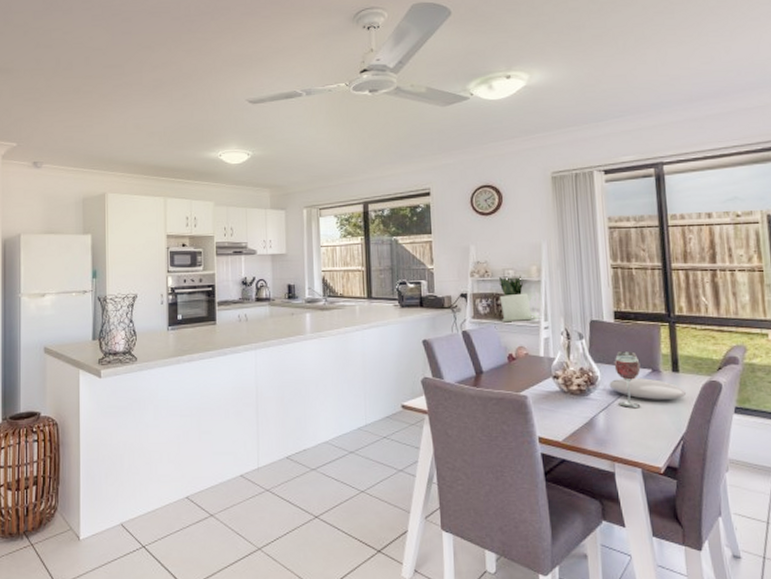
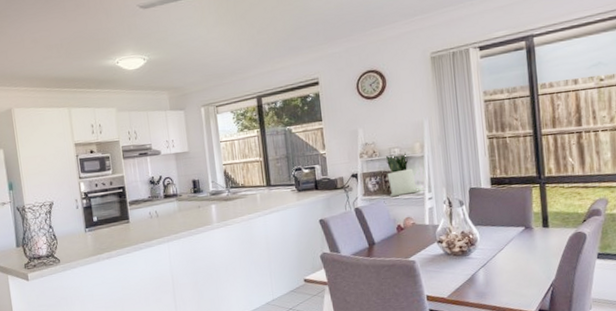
plate: present [609,377,686,400] -> none [487,235,555,254]
wineglass: present [614,351,641,409] -> none [491,213,516,263]

